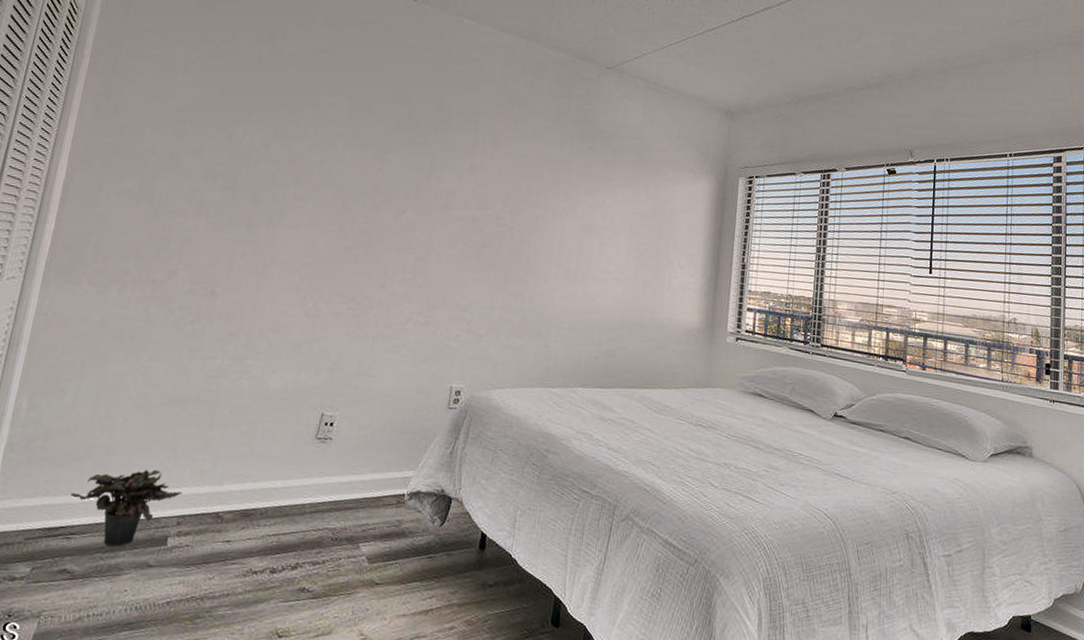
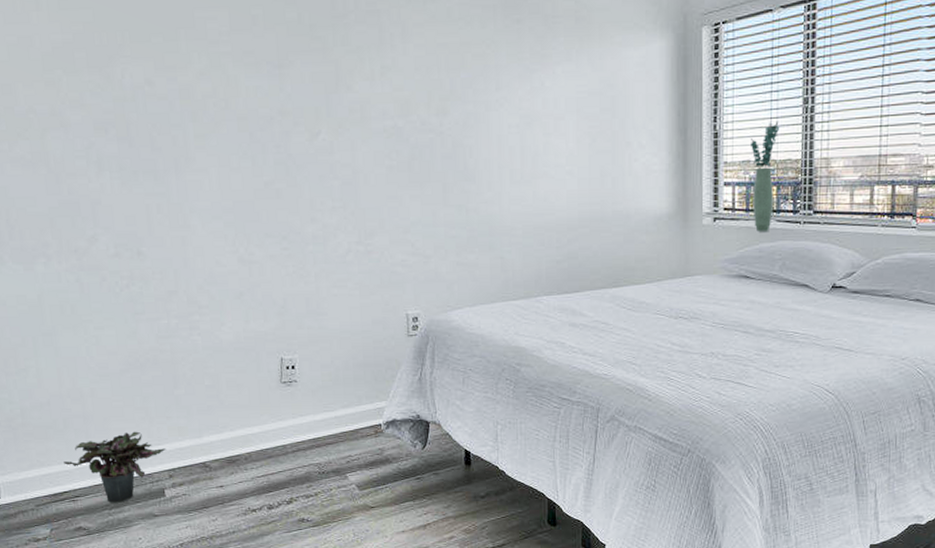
vase: none [770,262,797,357] -> present [751,120,780,232]

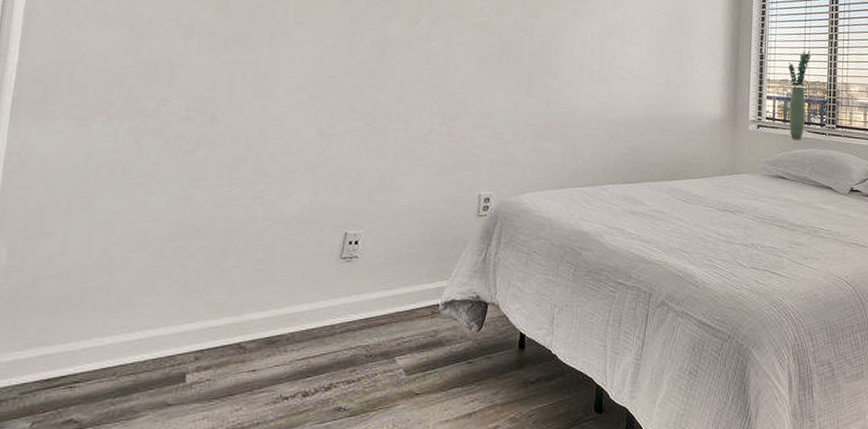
potted plant: present [64,431,167,503] -> none [69,307,199,390]

